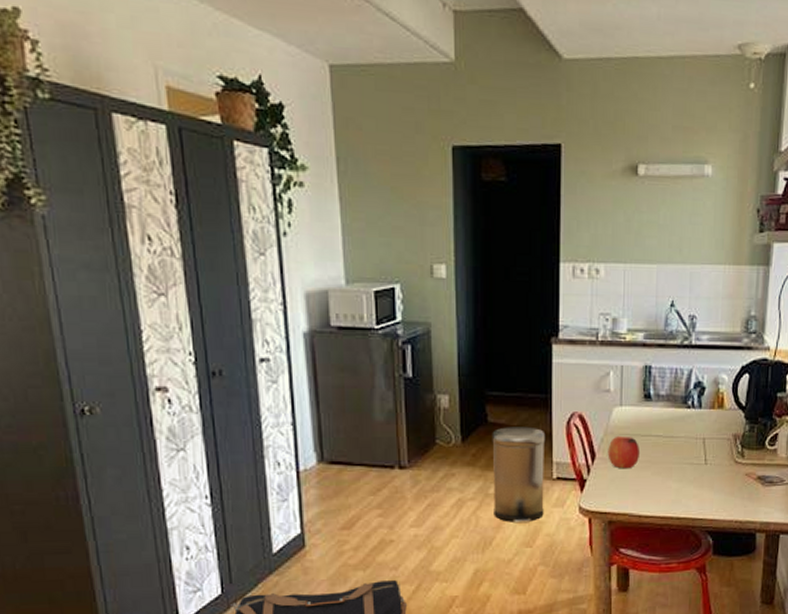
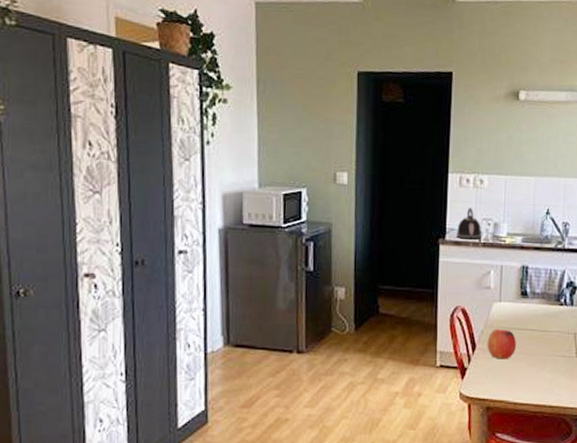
pedal bin: present [492,426,546,524] -> none [381,318,431,407]
kettle: none [571,301,600,337] -> present [456,208,482,240]

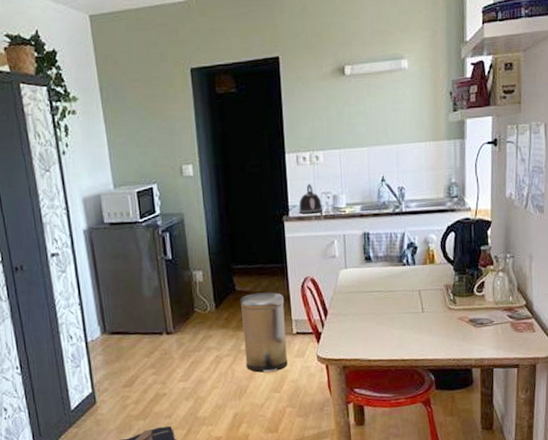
pedal bin: none [381,318,431,407] -> present [240,292,288,373]
fruit: present [487,328,517,359] -> none [337,293,366,322]

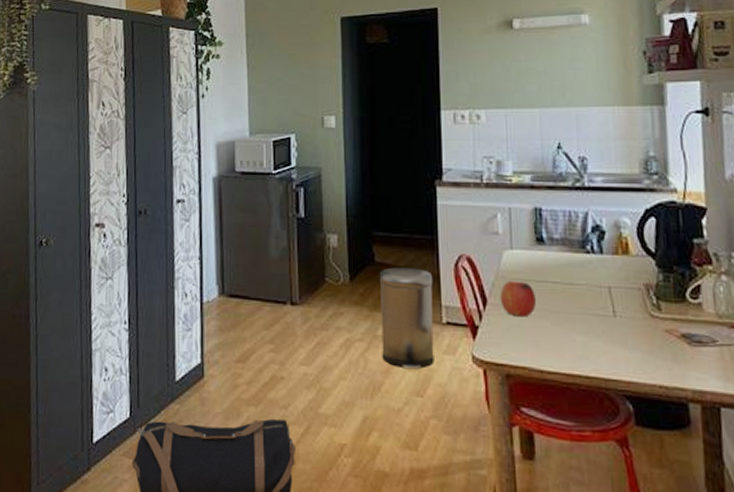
kettle: present [299,184,323,214] -> none [454,146,484,180]
fruit: none [337,293,366,322] -> present [500,280,537,317]

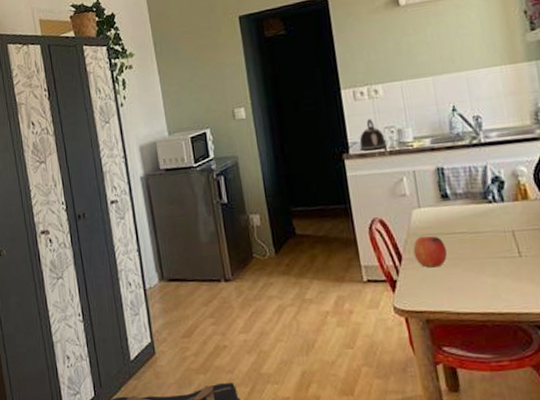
pedal bin: present [379,267,434,370] -> none [301,235,360,326]
kettle: none [454,146,484,180] -> present [359,119,387,151]

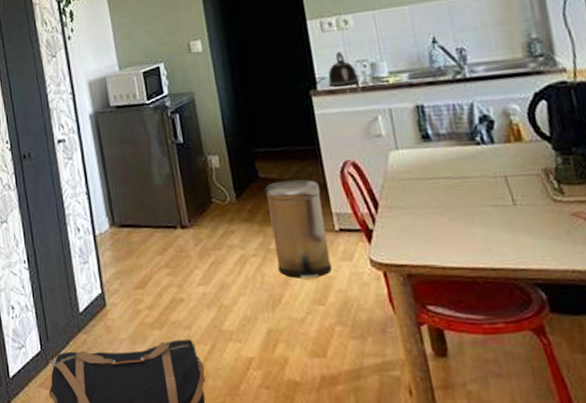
pedal bin: none [301,235,360,326] -> present [264,179,332,280]
fruit: present [413,236,448,268] -> none [390,180,431,217]

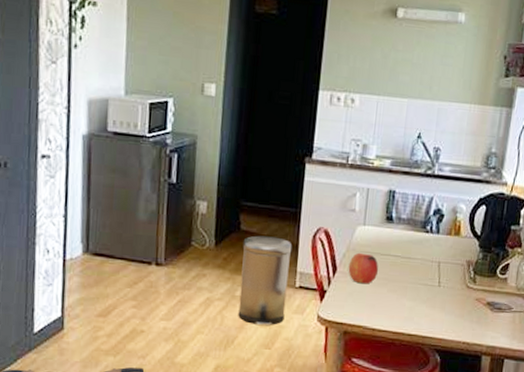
kettle: present [328,52,359,87] -> none [324,127,350,161]
fruit: none [390,180,431,217] -> present [348,252,379,284]

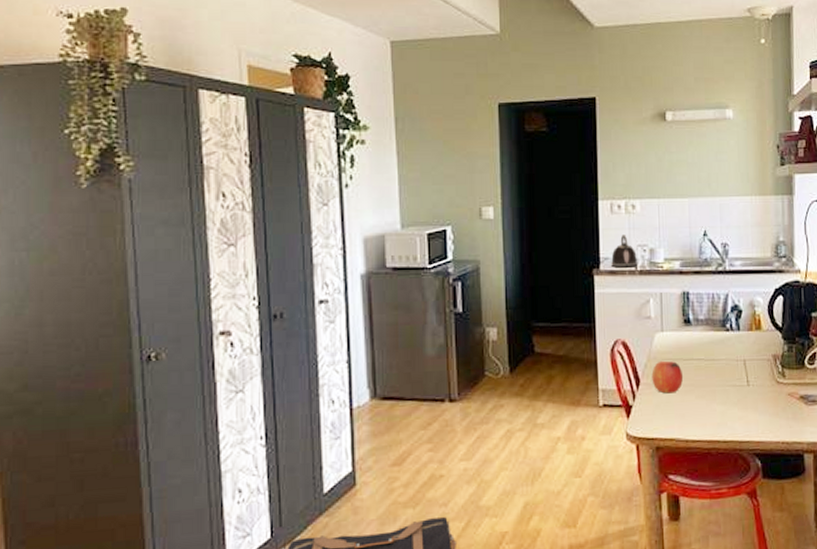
pedal bin: present [238,235,293,326] -> none [539,355,592,453]
kettle: none [324,127,350,161] -> present [611,235,638,268]

